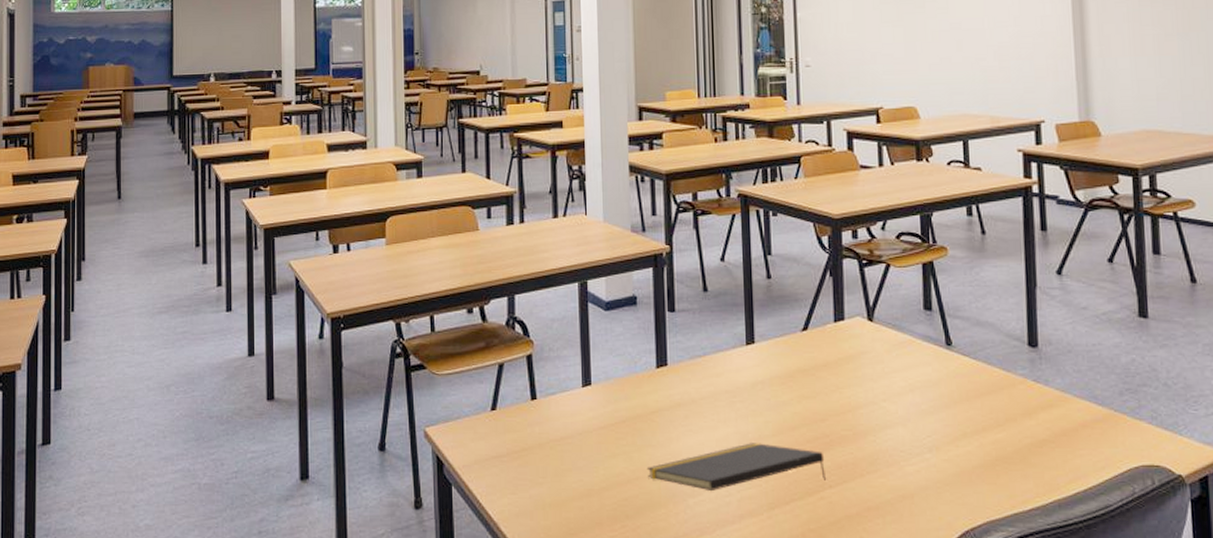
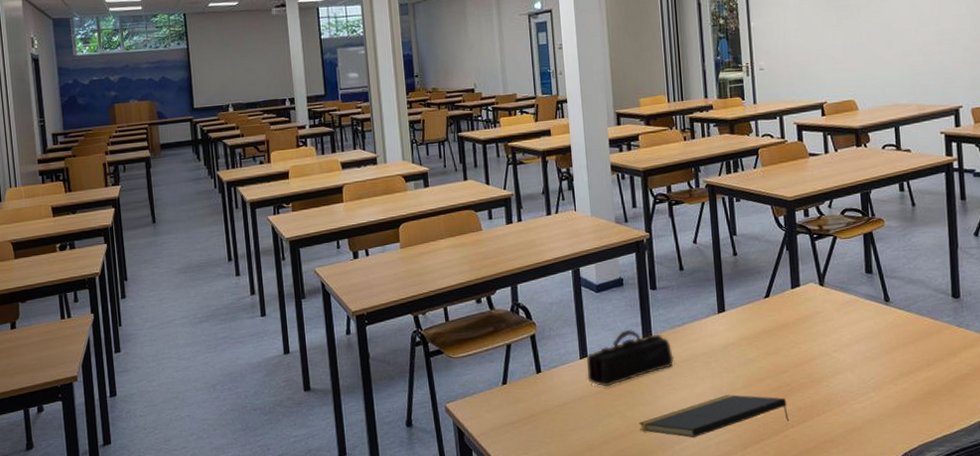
pencil case: none [589,356,693,422] -> present [586,329,675,387]

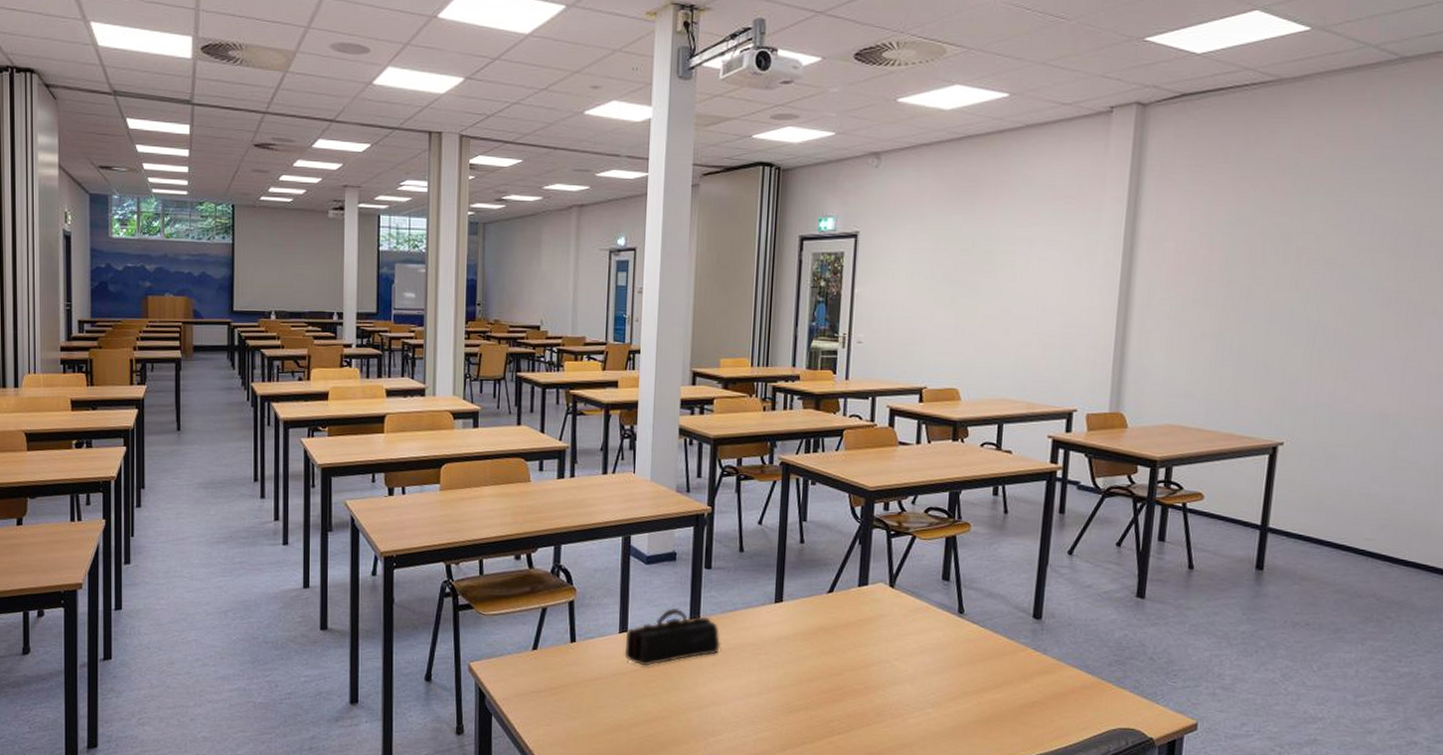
notepad: present [638,394,790,438] -> none [673,691,837,731]

